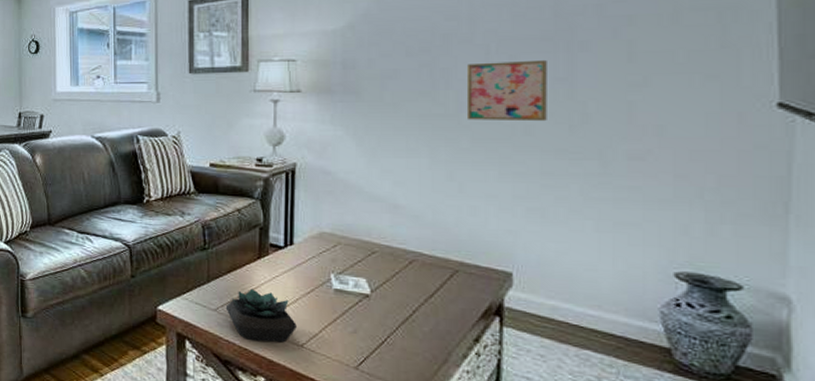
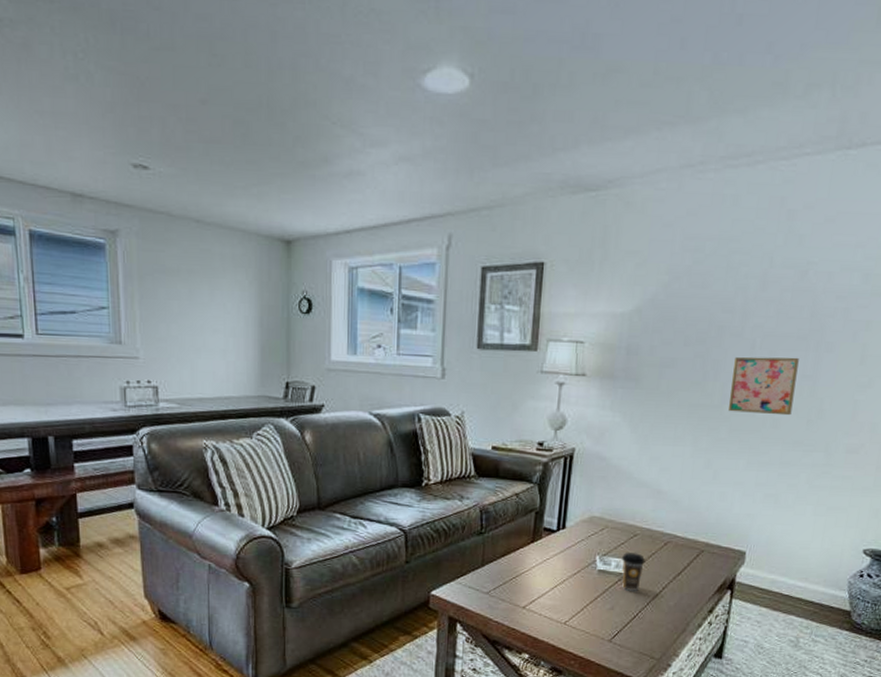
succulent plant: present [225,289,297,343] -> none [497,571,562,621]
coffee cup: none [359,270,389,314] -> present [621,551,646,592]

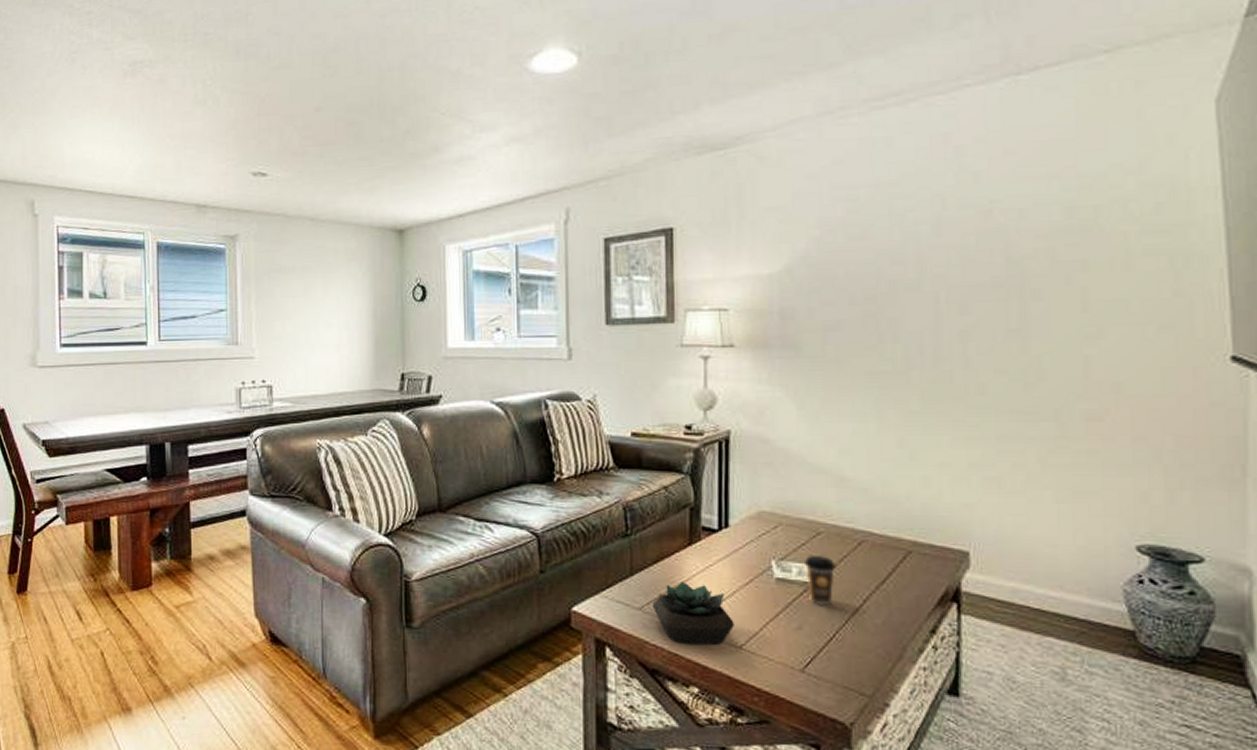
succulent plant: none [497,571,562,621] -> present [652,581,734,645]
wall art: present [728,357,799,416] -> none [915,309,1001,379]

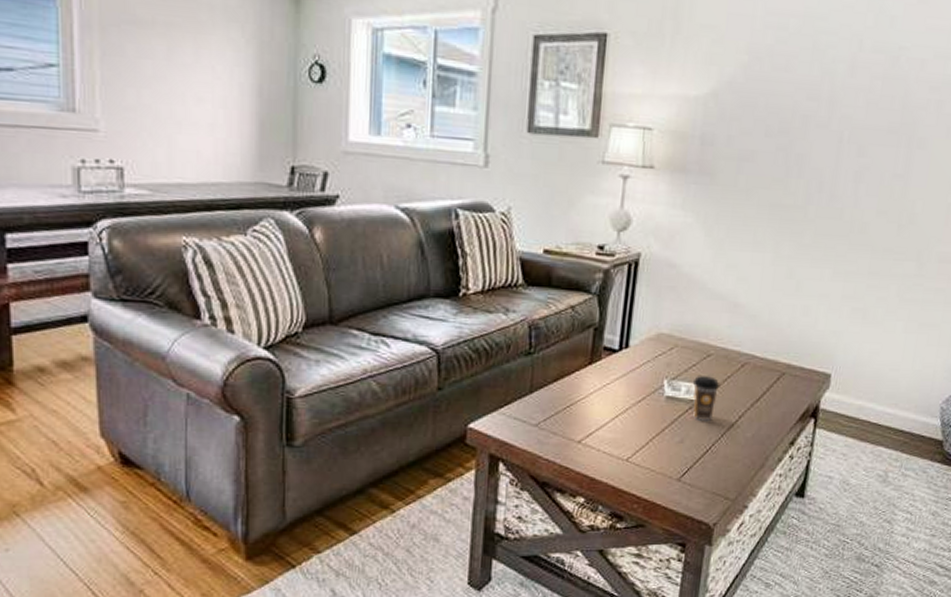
succulent plant: present [652,581,734,645] -> none [548,399,624,459]

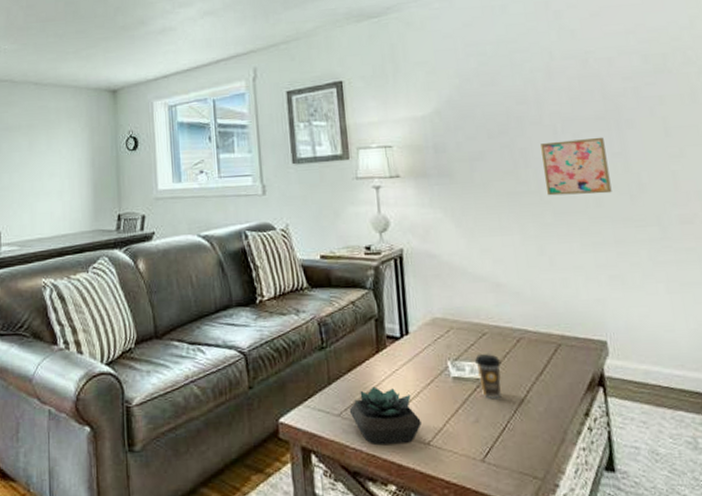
succulent plant: none [548,399,624,459] -> present [349,386,421,446]
wall art: none [812,151,890,220] -> present [541,137,612,196]

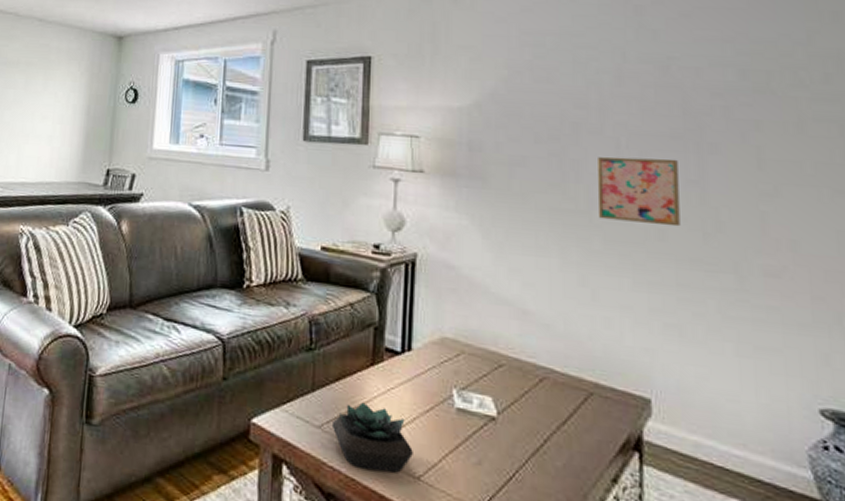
coffee cup: present [474,353,502,400] -> none [485,386,517,442]

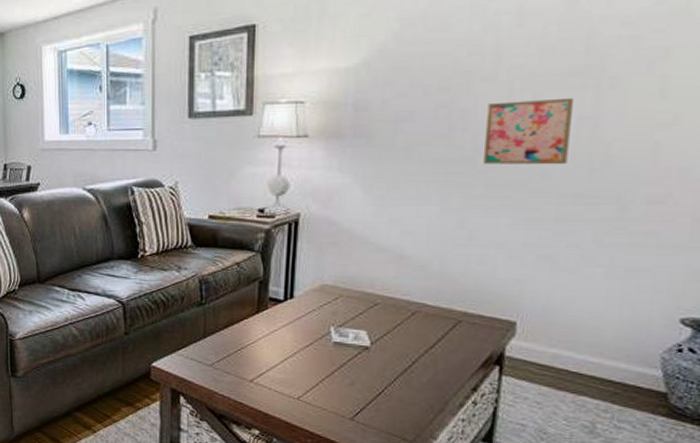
succulent plant: present [331,402,413,473] -> none [221,343,293,396]

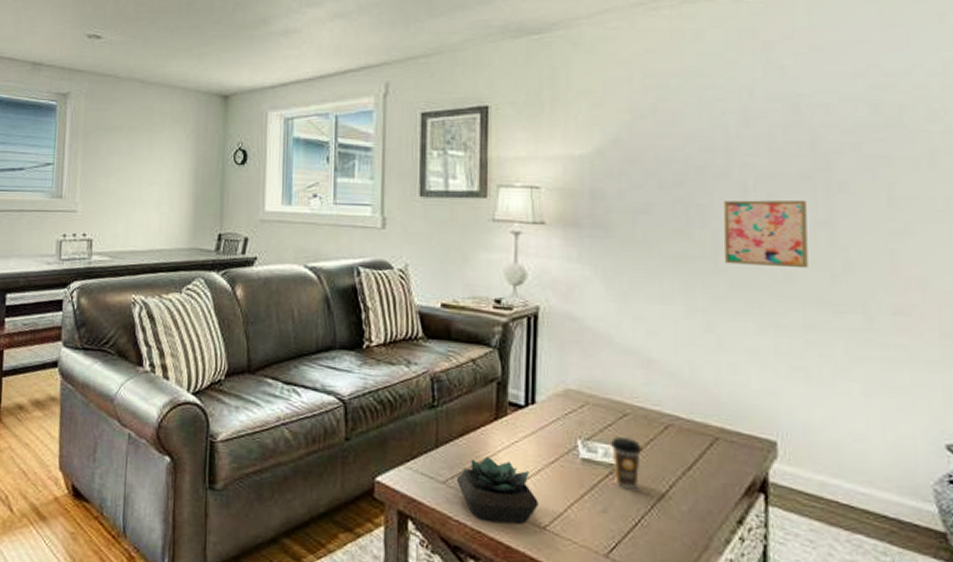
succulent plant: none [221,343,293,396] -> present [456,456,538,524]
coffee cup: none [360,322,390,366] -> present [610,435,643,490]

